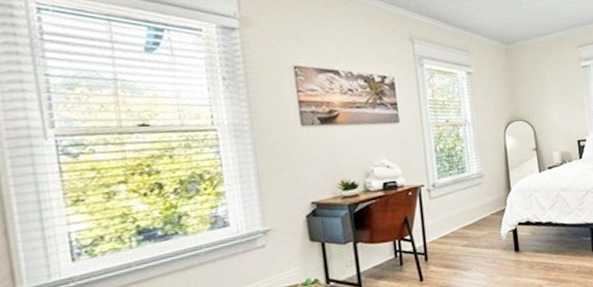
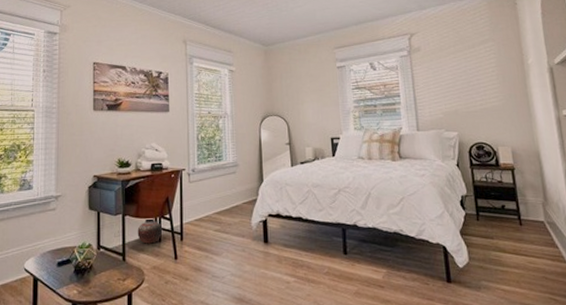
vase: none [373,242,404,270] -> present [137,218,163,244]

